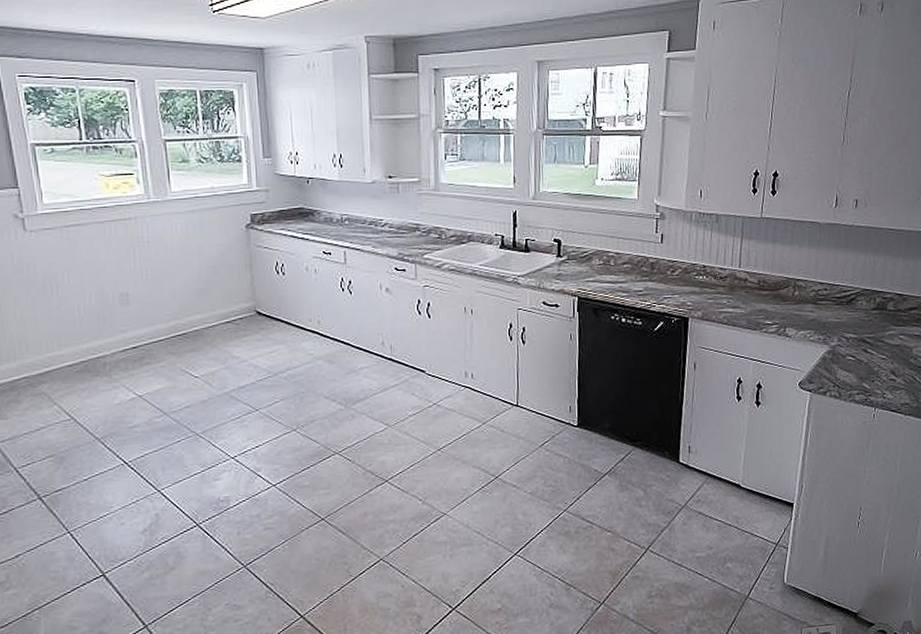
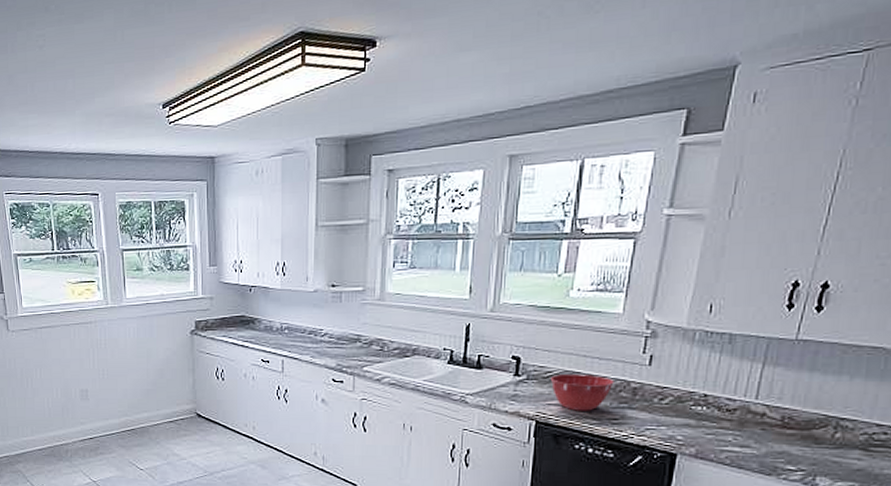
mixing bowl: none [586,253,636,286] -> present [550,375,614,411]

